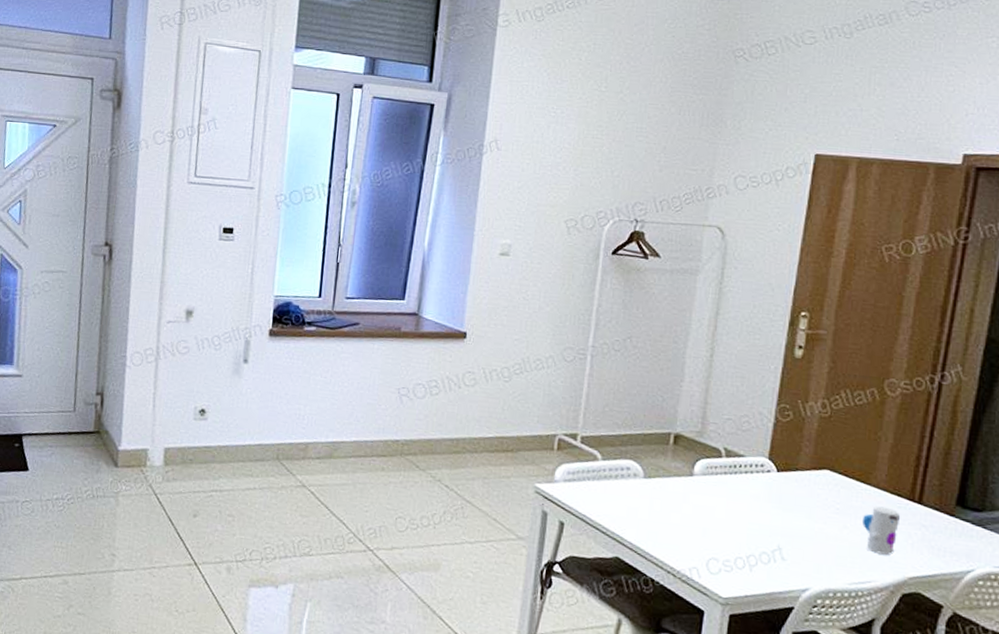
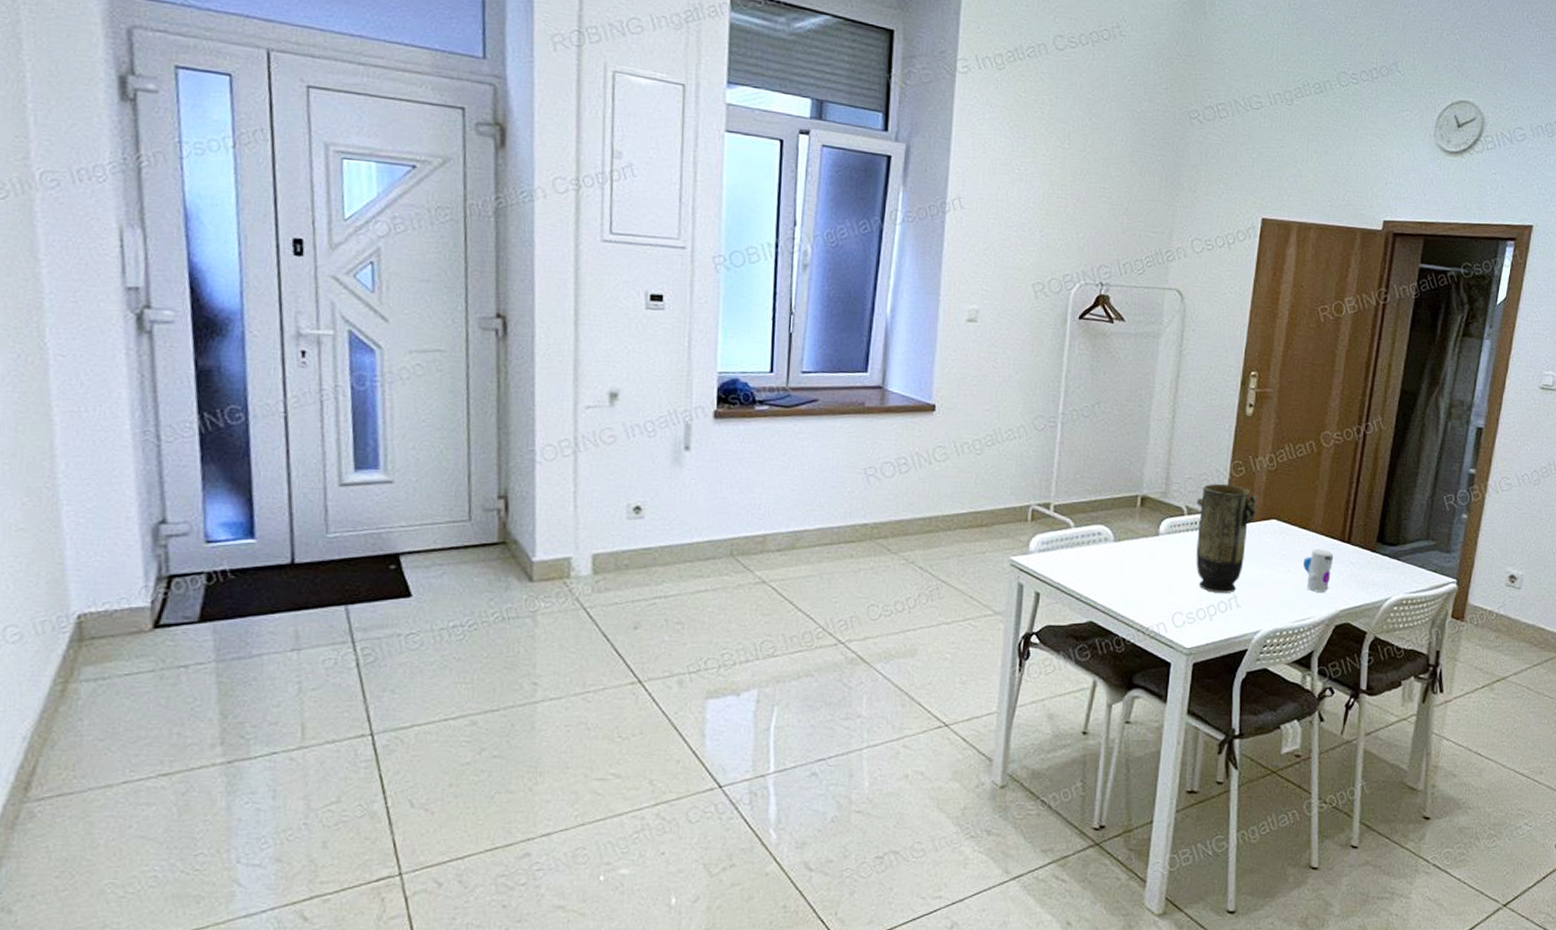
vase: none [734,426,807,545] -> present [1196,483,1258,593]

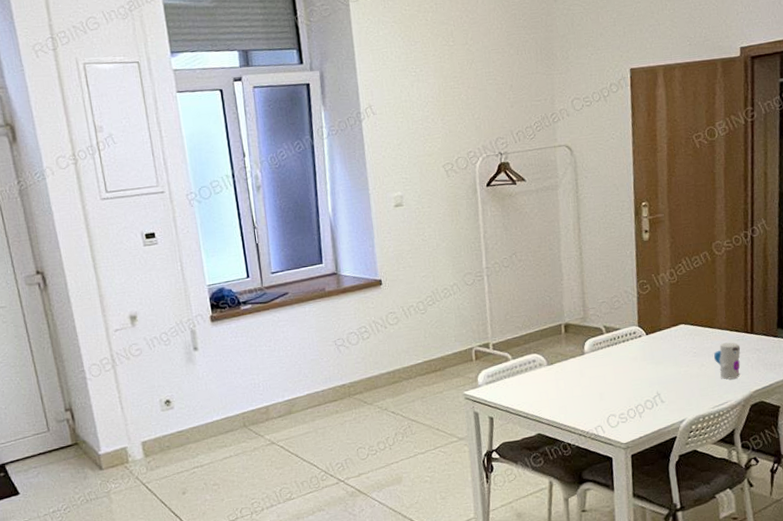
vase: present [1196,483,1258,593] -> none [612,301,666,394]

